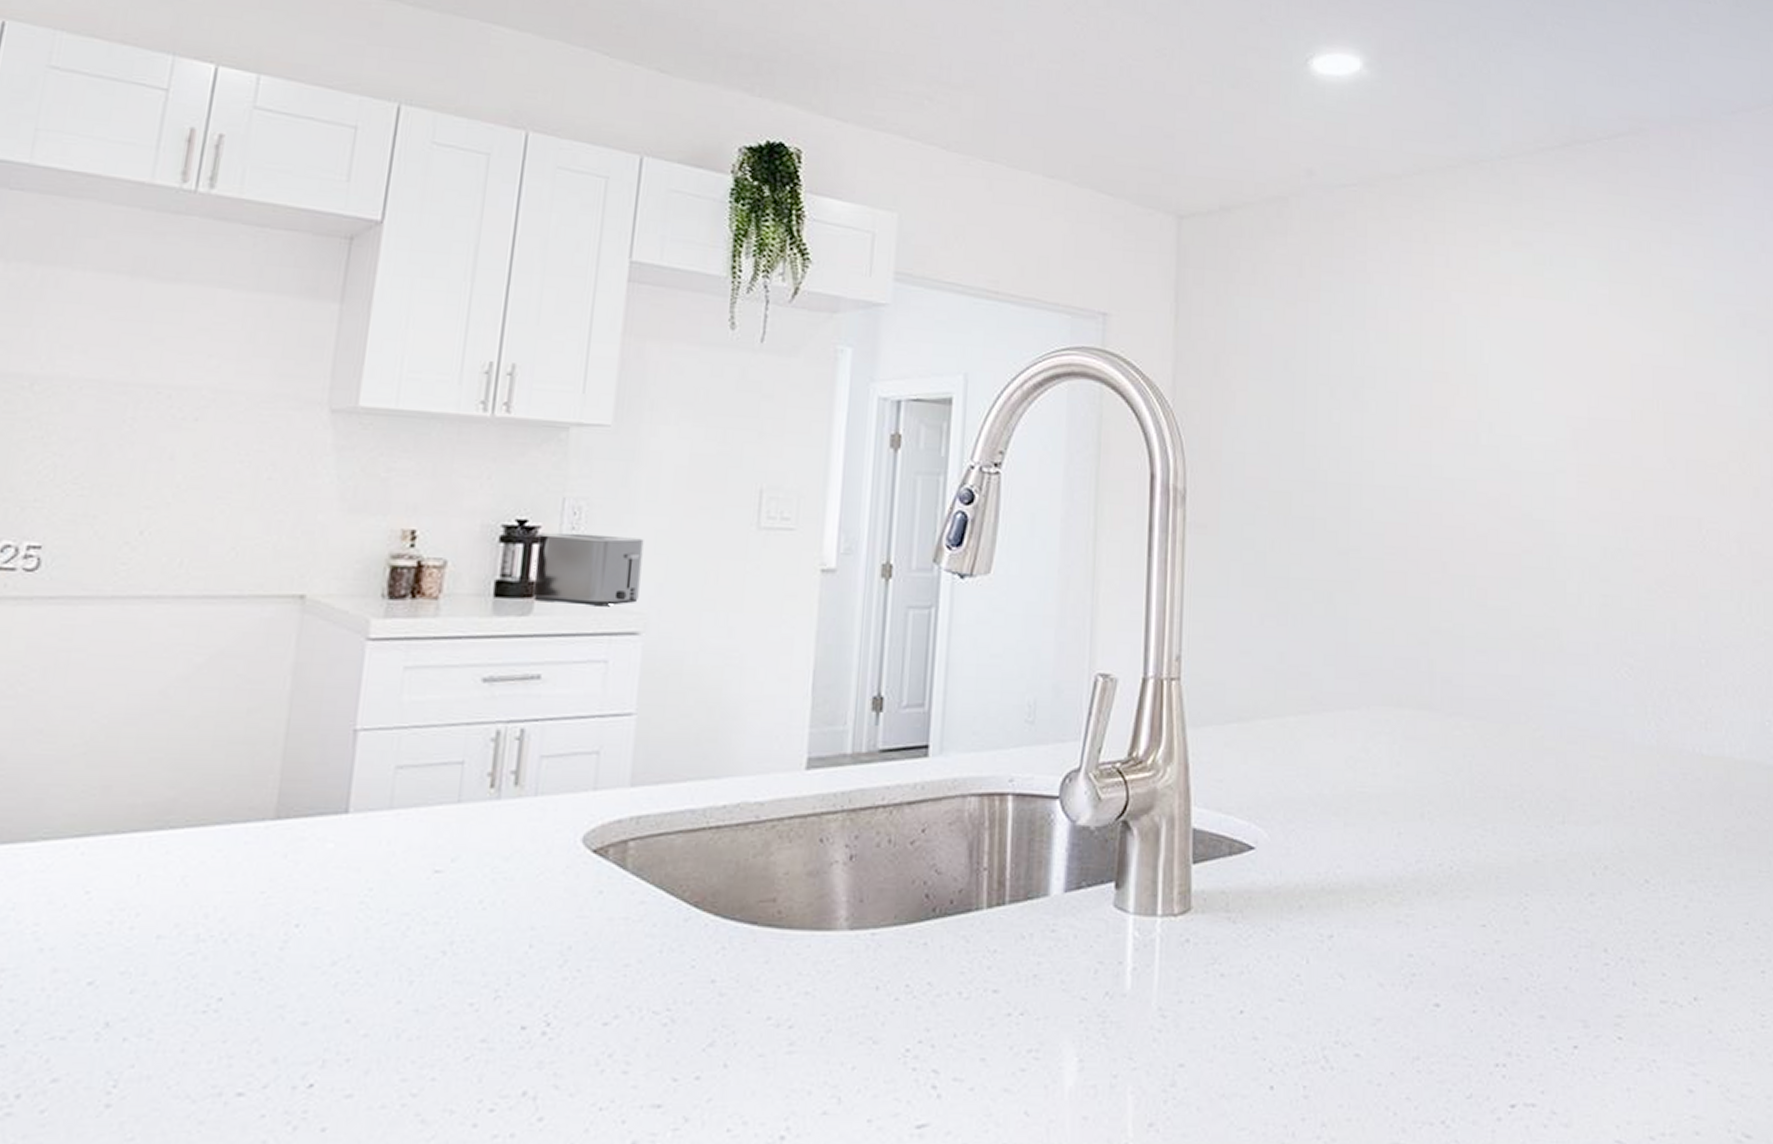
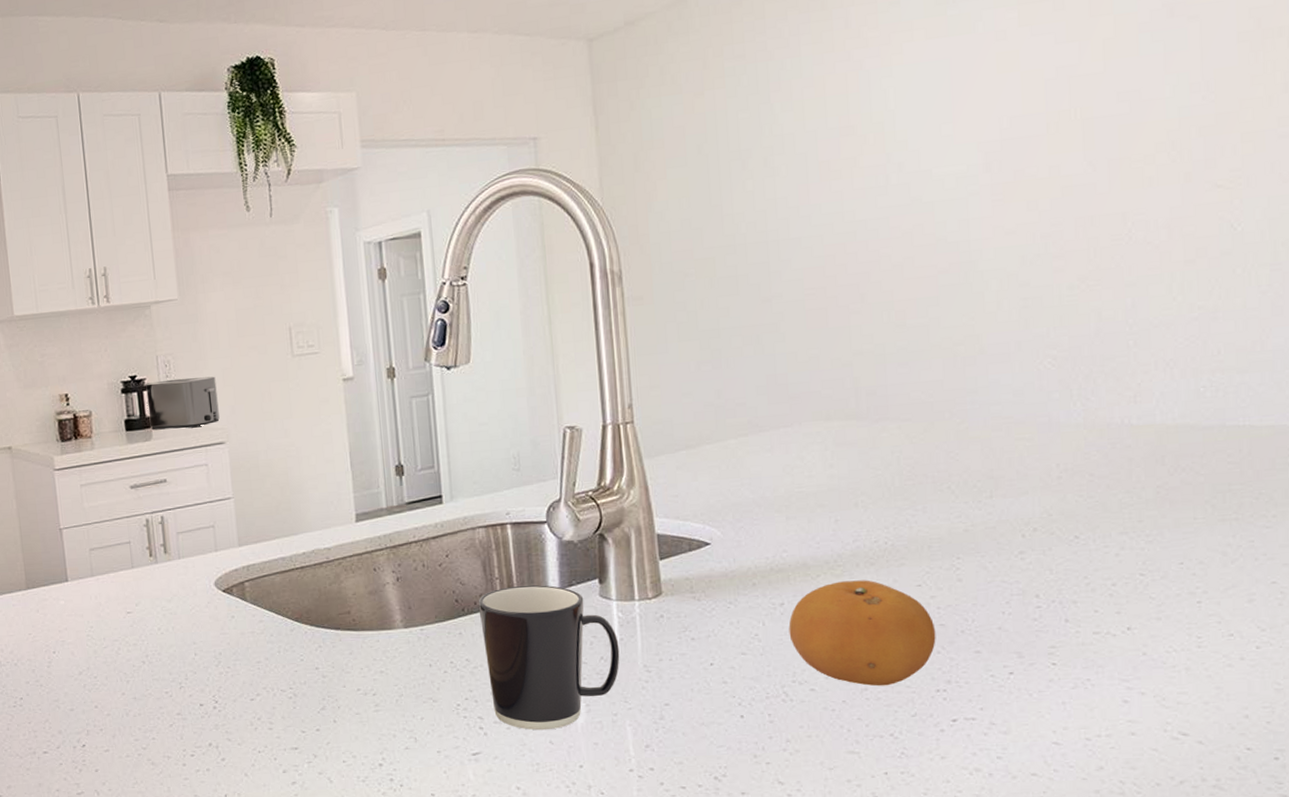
mug: none [954,881,1131,1095] -> present [478,585,620,731]
fruit: none [1336,912,1498,1055] -> present [788,580,936,686]

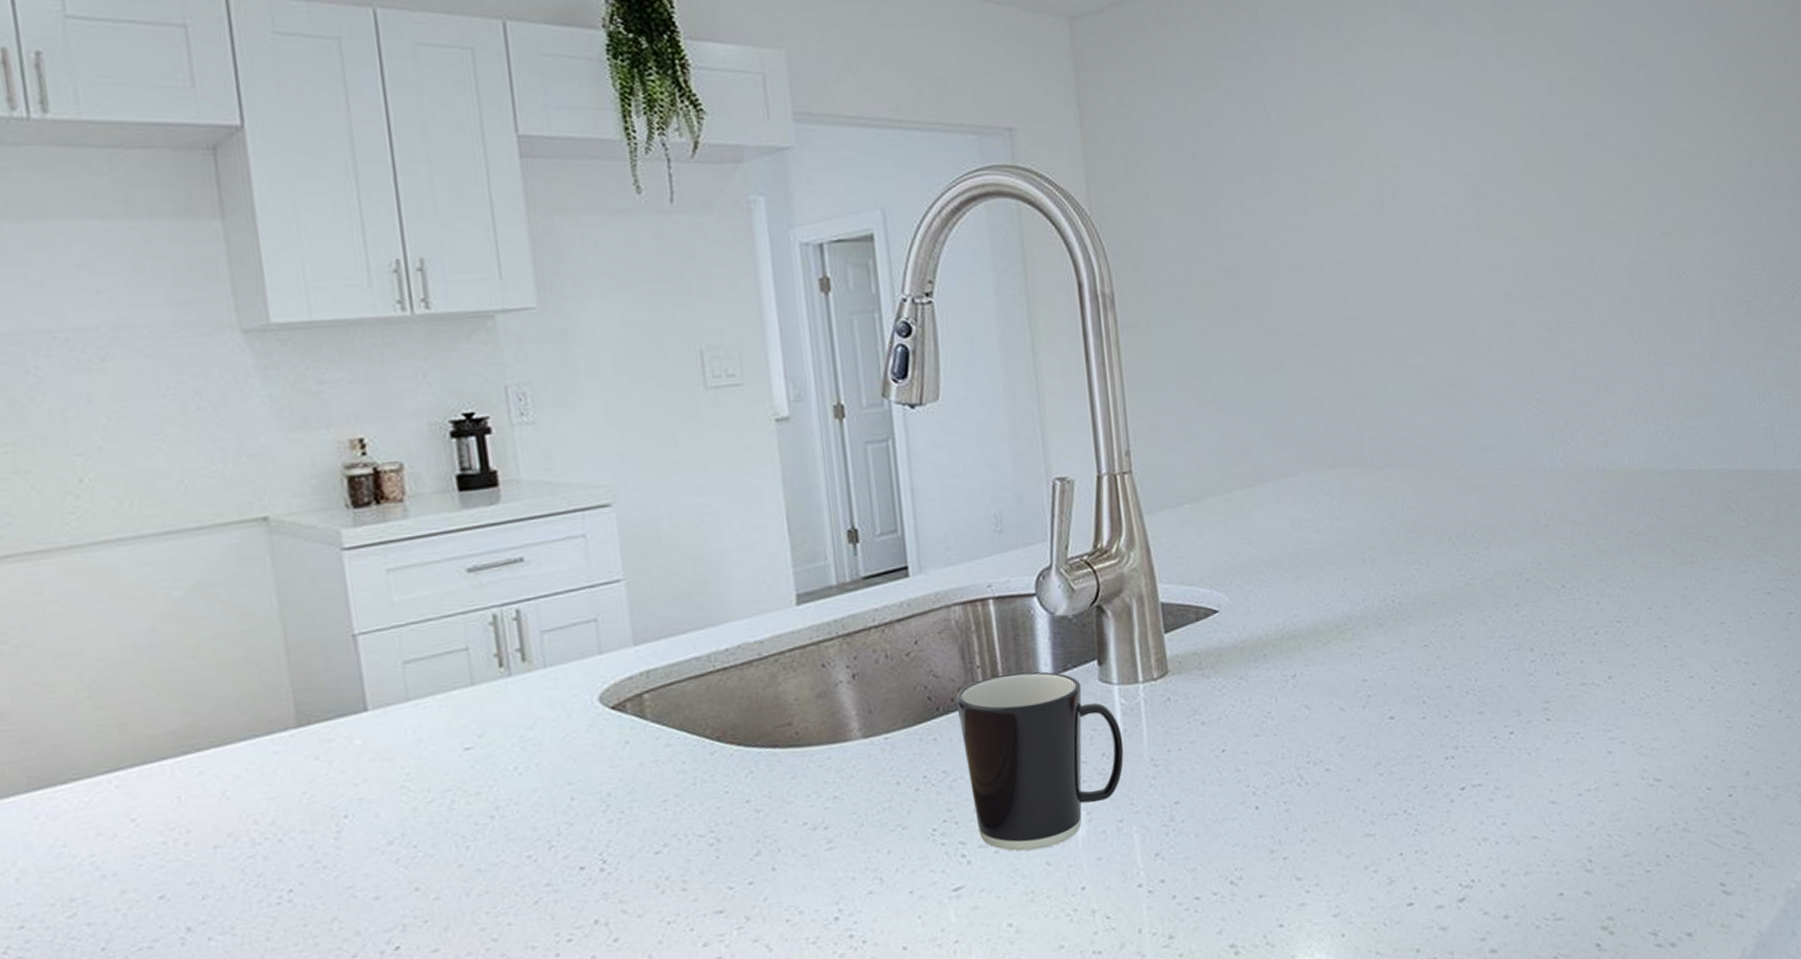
toaster: present [146,376,220,429] -> none [489,414,603,488]
fruit: present [788,580,936,686] -> none [1301,642,1443,760]

